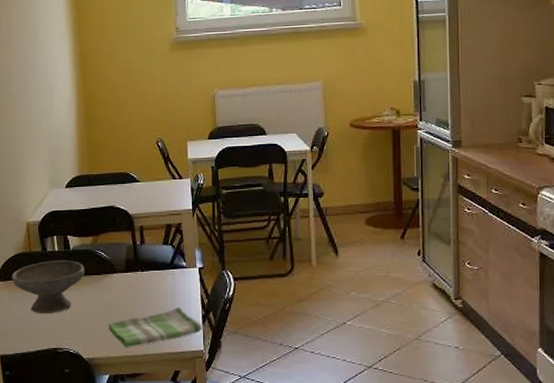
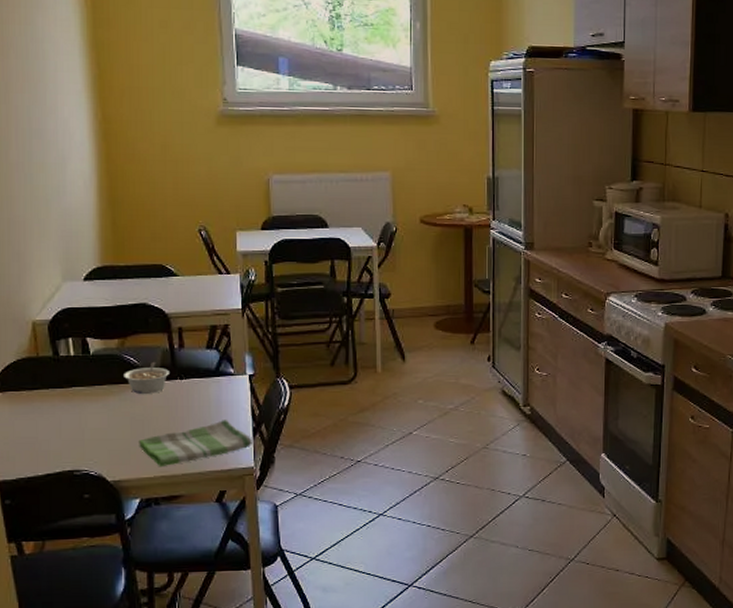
bowl: present [12,260,84,314] -> none [12,366,108,431]
legume: none [96,255,133,284] -> present [124,361,169,394]

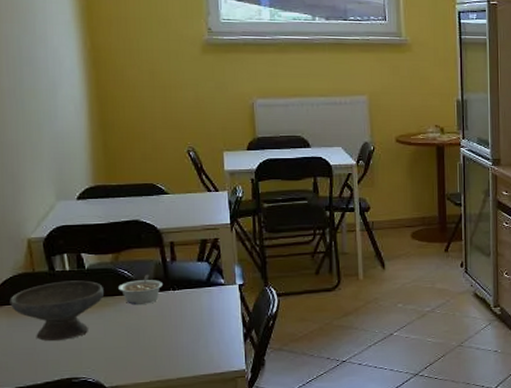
bowl: none [12,366,108,431] -> present [9,280,104,342]
dish towel: present [139,419,252,468] -> none [135,326,243,373]

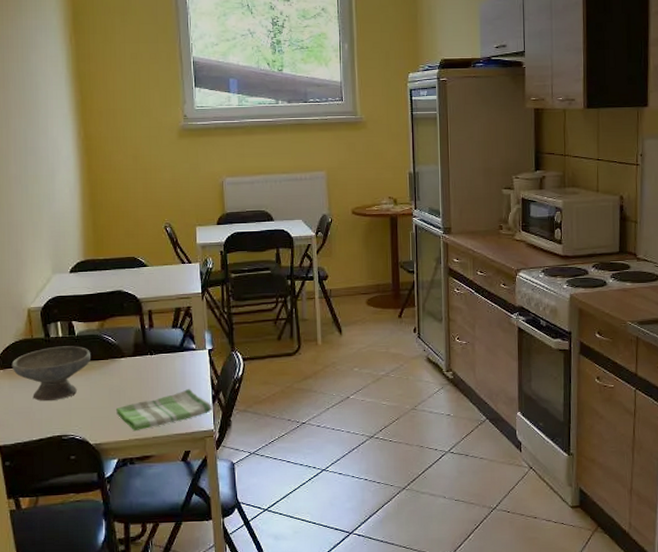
legume: present [118,274,162,305] -> none [103,340,141,368]
dish towel: none [135,326,243,373] -> present [116,388,212,432]

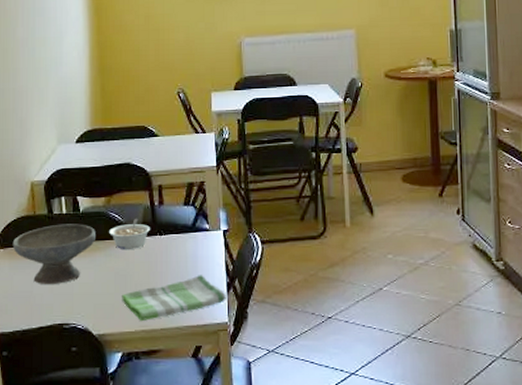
legume: none [103,340,141,368] -> present [109,218,150,249]

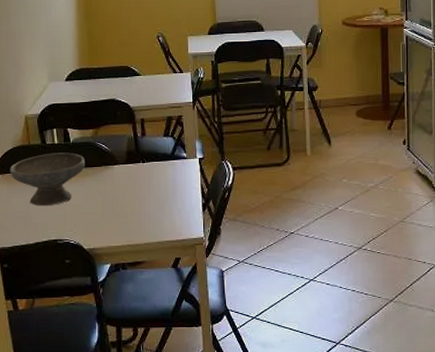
legume: present [109,218,150,249] -> none [97,147,134,175]
dish towel: present [122,274,226,322] -> none [109,196,202,238]

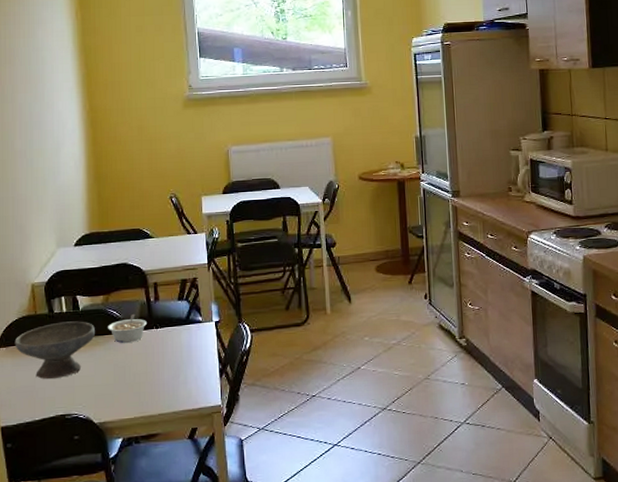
legume: none [97,147,134,175] -> present [108,313,147,343]

